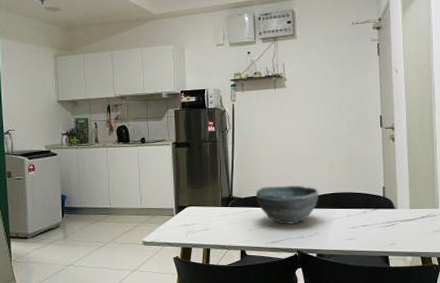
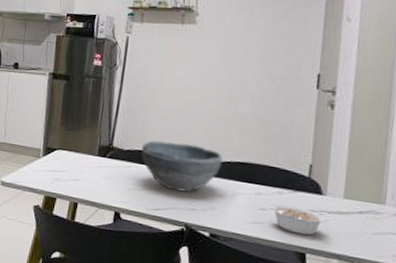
legume: none [359,221,401,242] -> present [271,204,329,236]

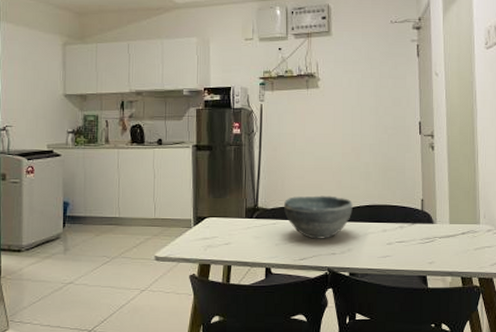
legume: present [271,204,329,236] -> none [396,237,441,260]

